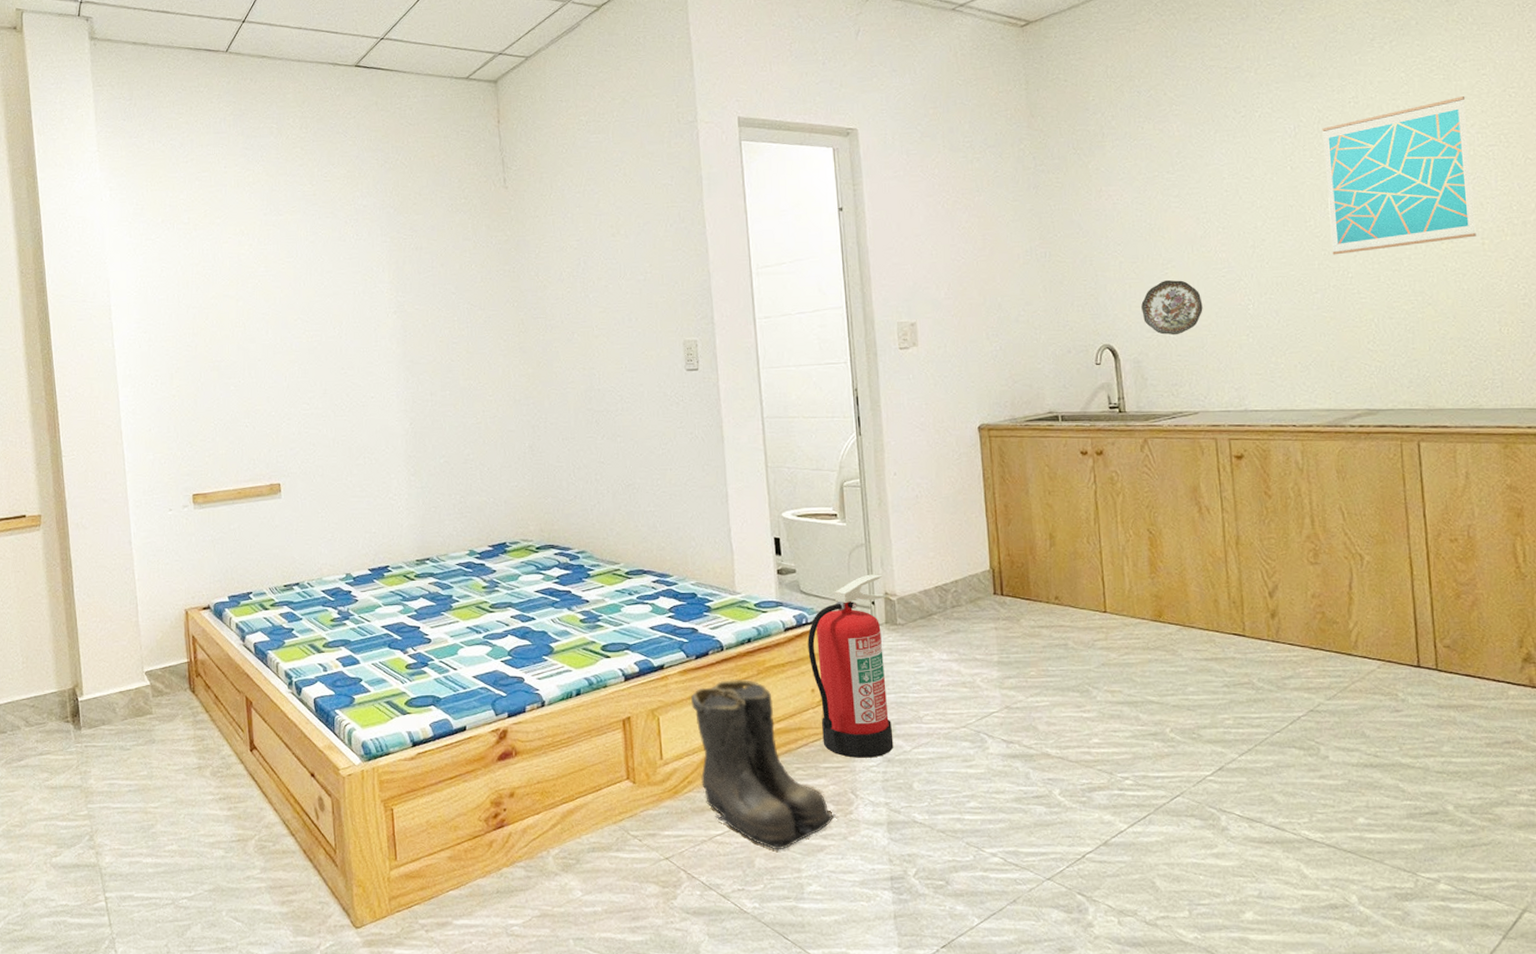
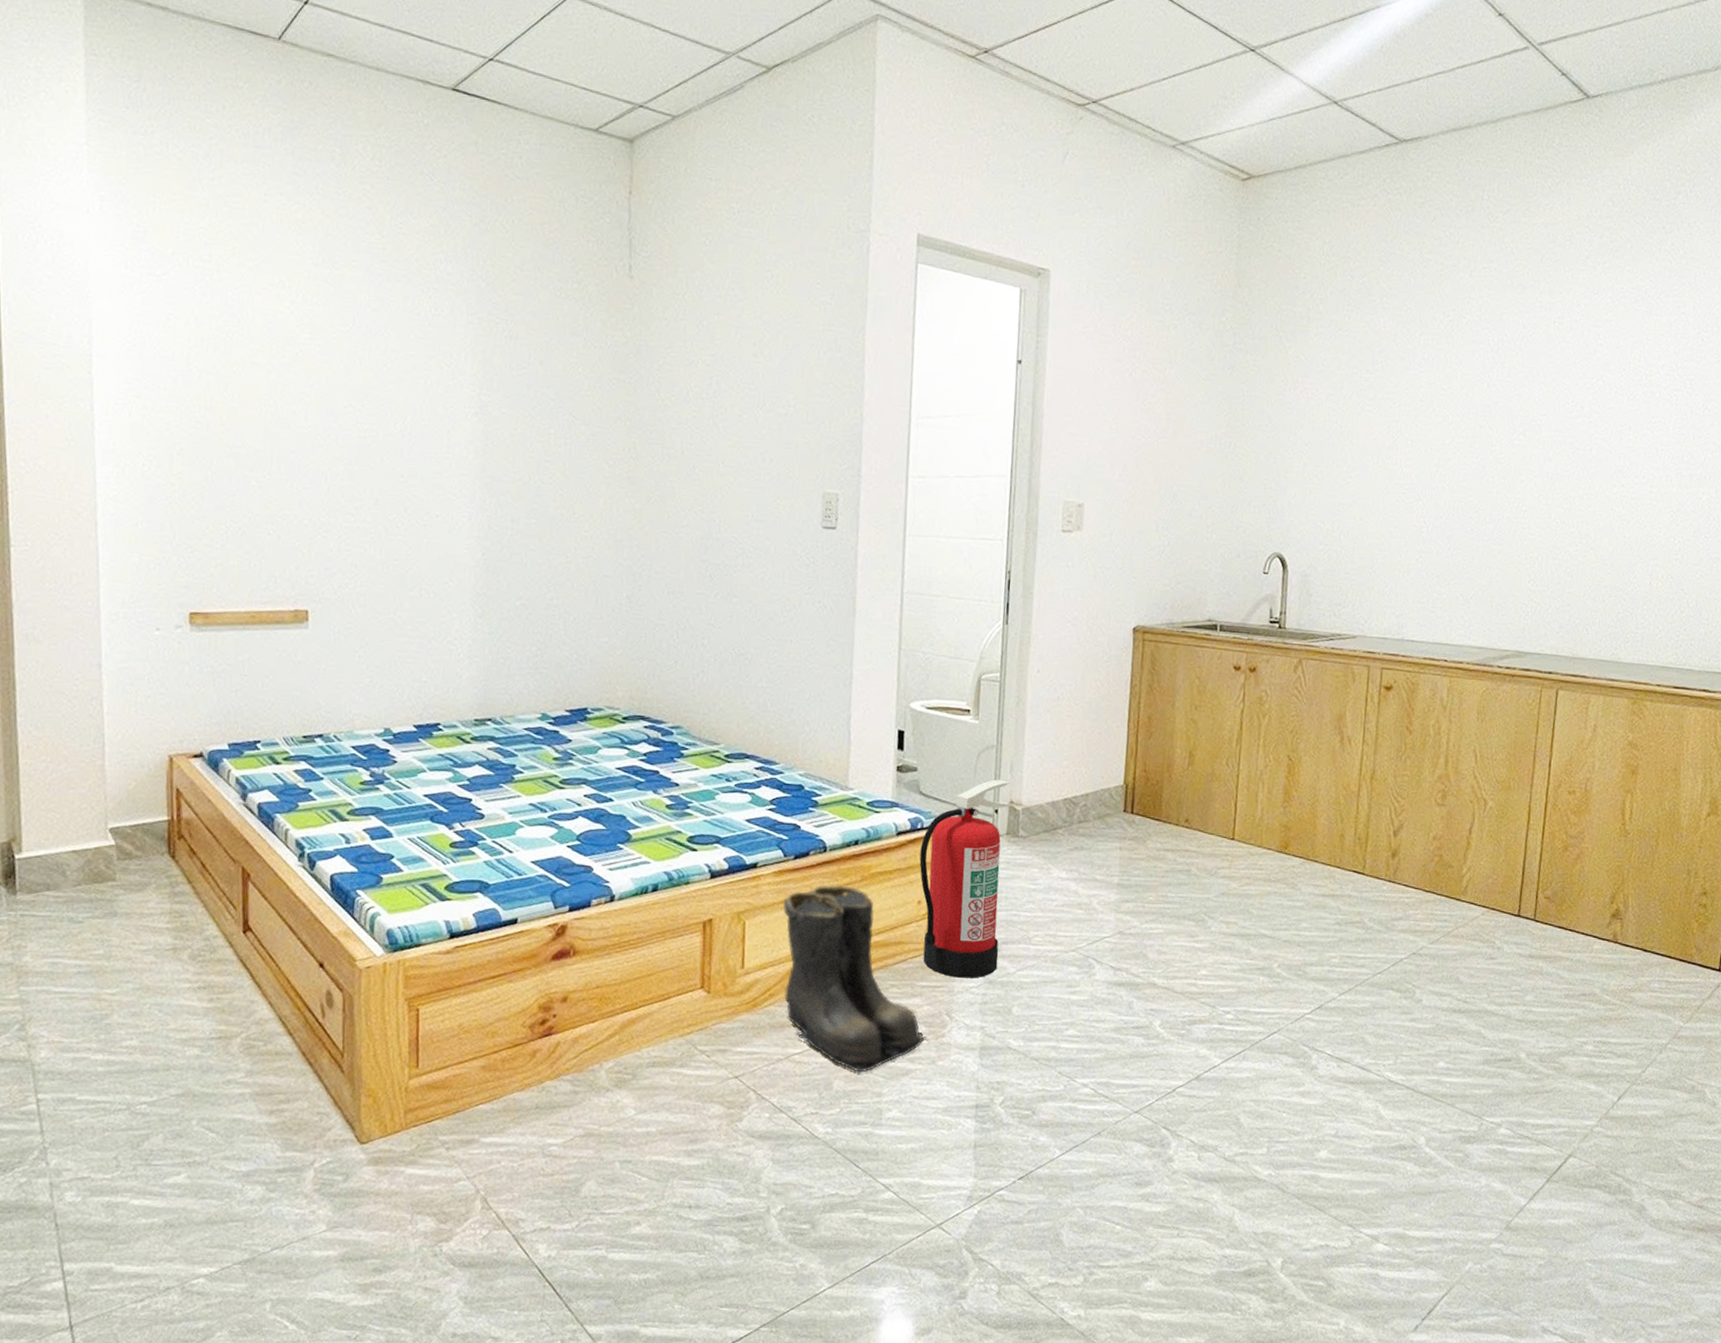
decorative plate: present [1141,279,1203,335] -> none [1318,489,1379,551]
wall art: present [1322,96,1476,255] -> none [1511,333,1662,485]

